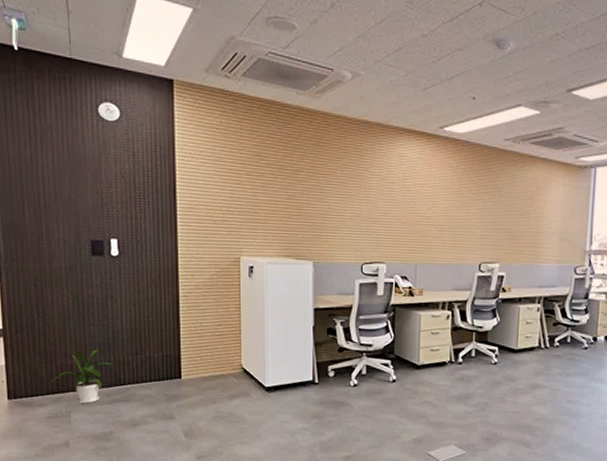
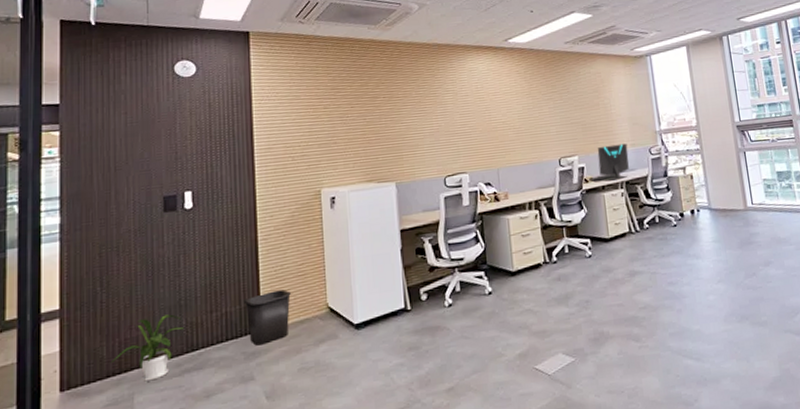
waste bin: none [165,345,210,391] -> present [243,289,292,346]
computer monitor: none [506,257,553,294] -> present [588,143,629,182]

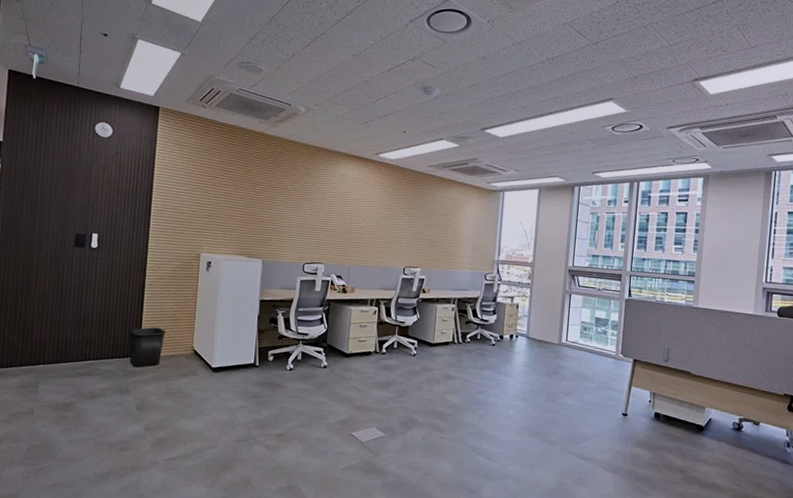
house plant: present [110,314,185,382] -> none [23,327,82,376]
computer monitor: present [588,143,629,182] -> none [426,264,466,296]

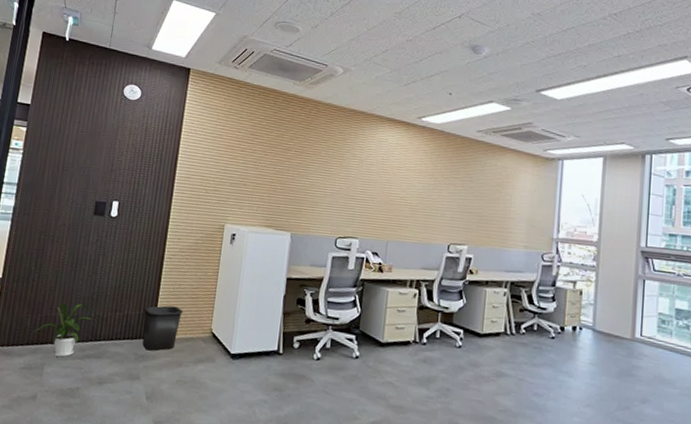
house plant: none [23,327,82,376] -> present [31,302,93,358]

